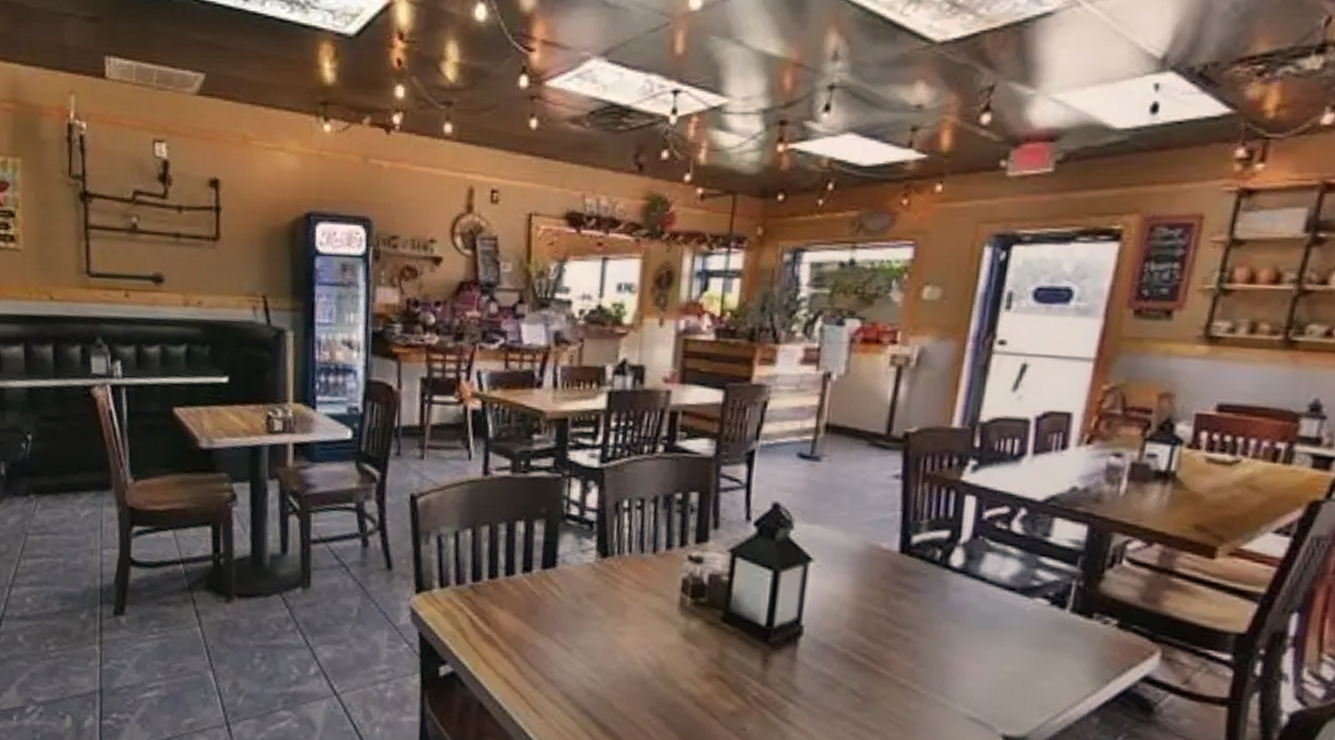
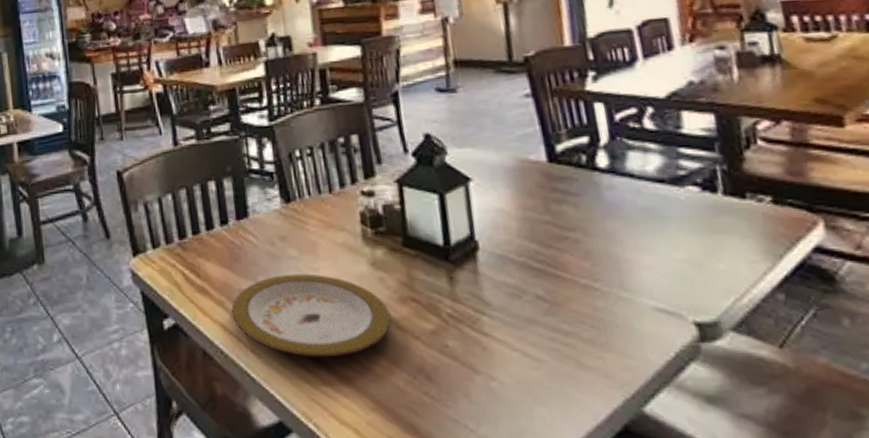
plate: none [518,634,692,727] -> present [231,273,392,358]

